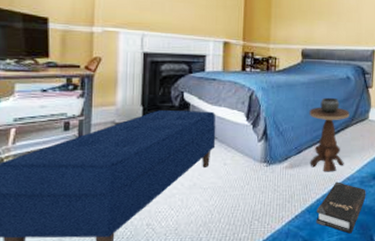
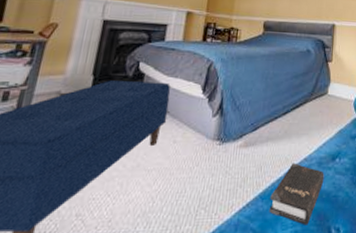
side table: present [309,97,350,172] -> none [266,70,309,152]

